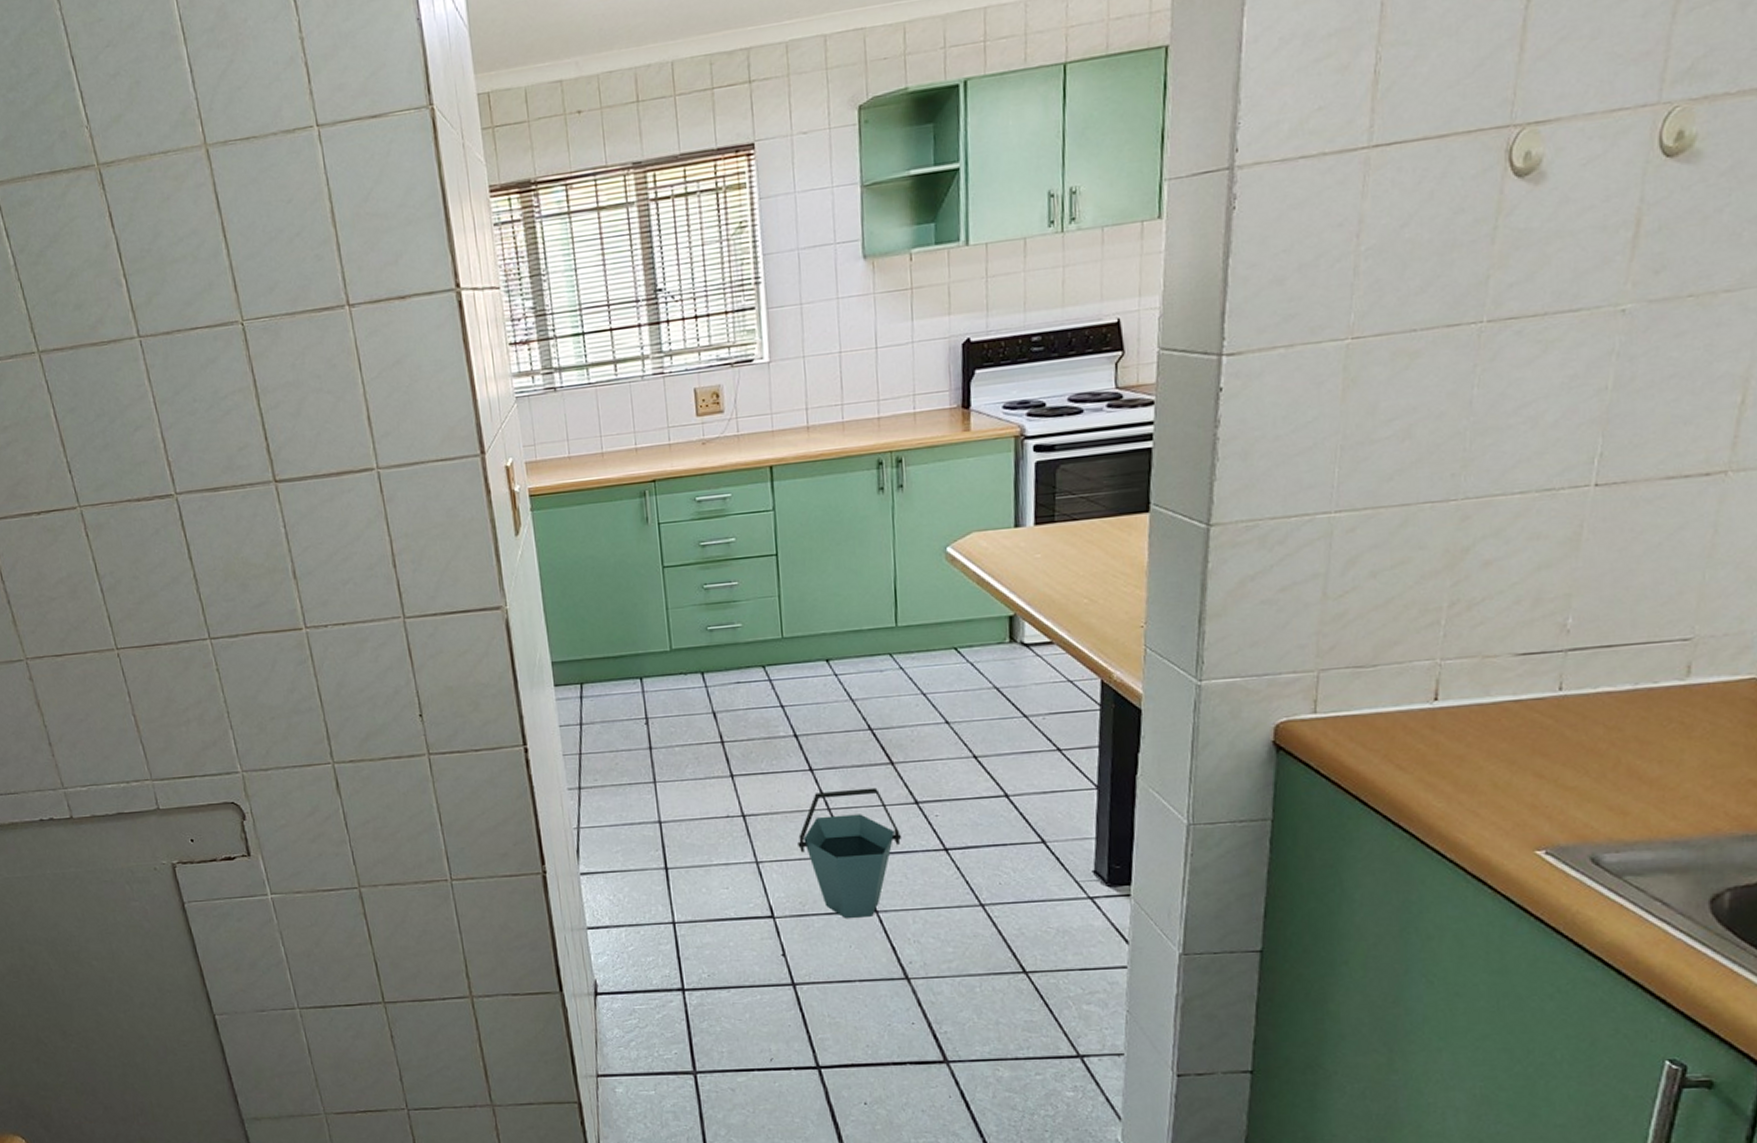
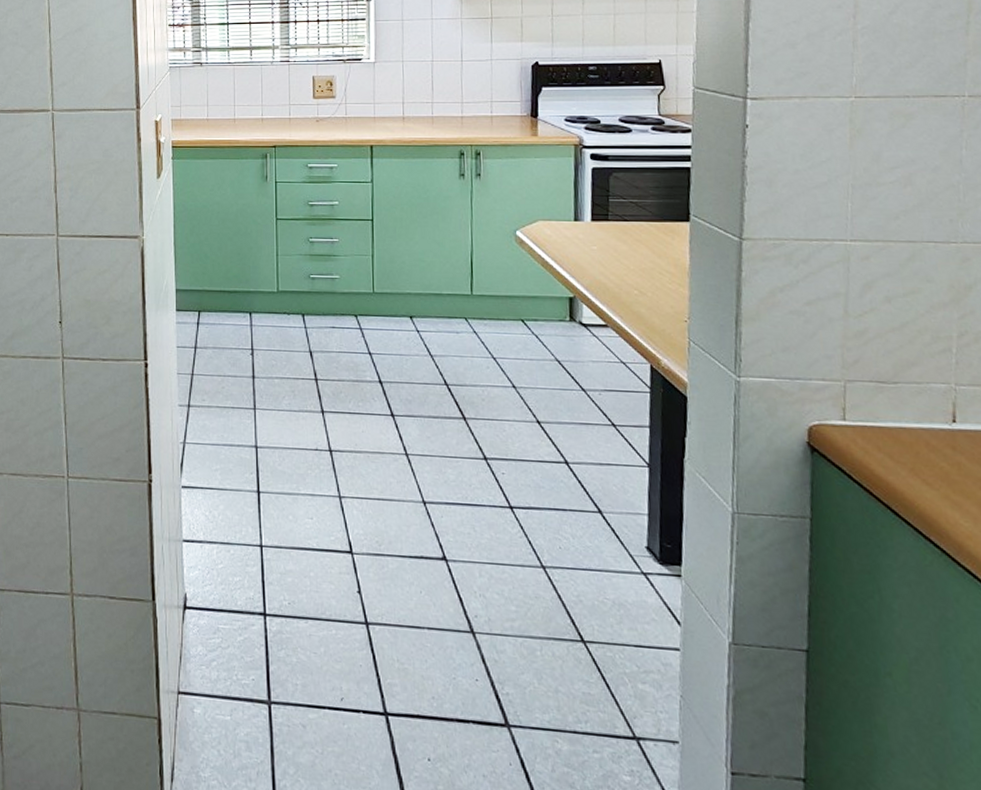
bucket: present [797,787,902,918] -> none [377,437,472,565]

